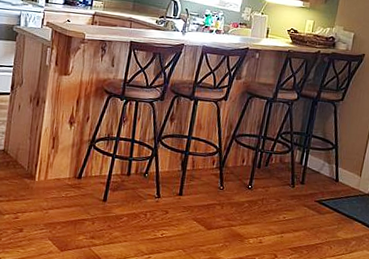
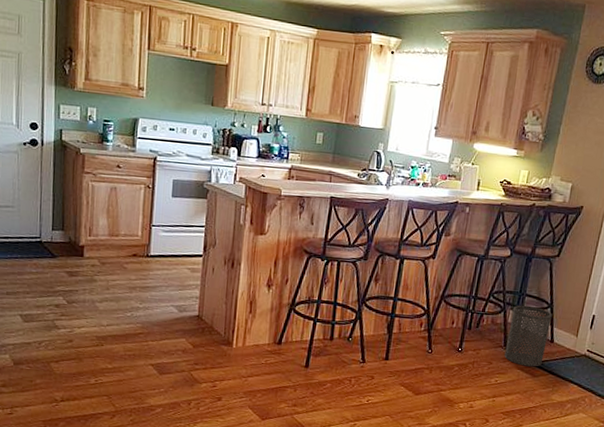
trash can: none [292,145,338,205] -> present [504,305,553,367]

